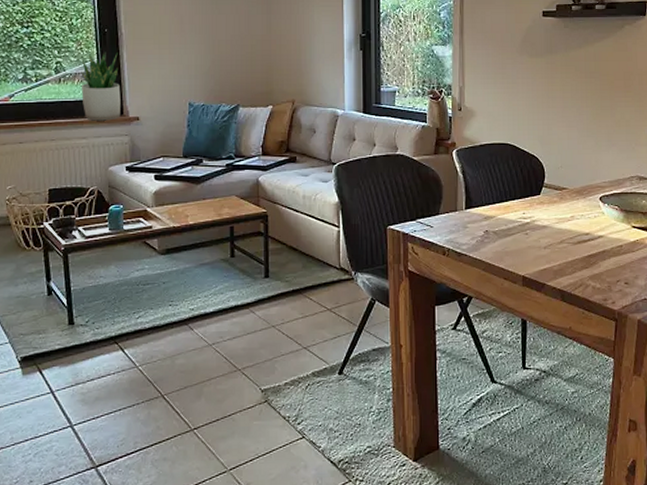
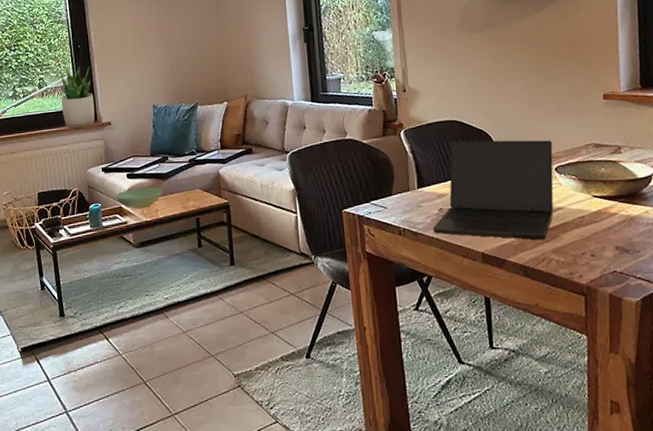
bowl: none [140,191,195,214] -> present [115,187,163,209]
laptop: none [477,163,599,266] -> present [432,140,554,240]

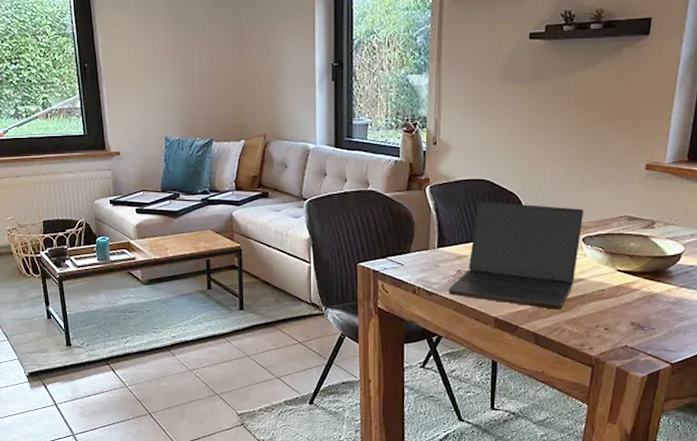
planter: present [59,65,95,129] -> none [64,87,103,156]
bowl: present [115,187,163,209] -> none [123,225,173,246]

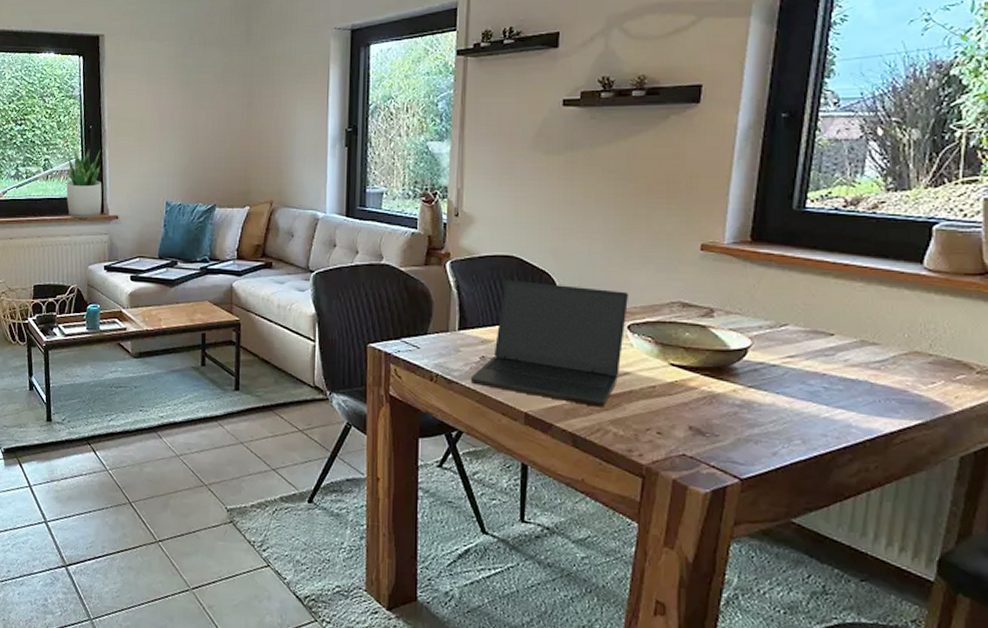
planter: none [64,87,103,156] -> present [65,150,102,219]

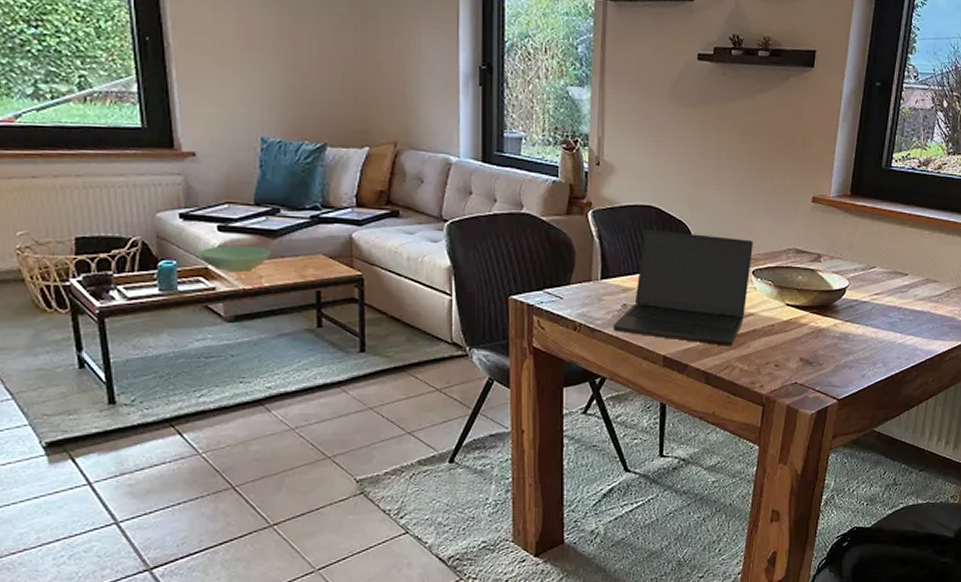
planter: present [65,150,102,219] -> none [112,67,170,155]
bowl: none [116,293,169,316] -> present [199,246,271,273]

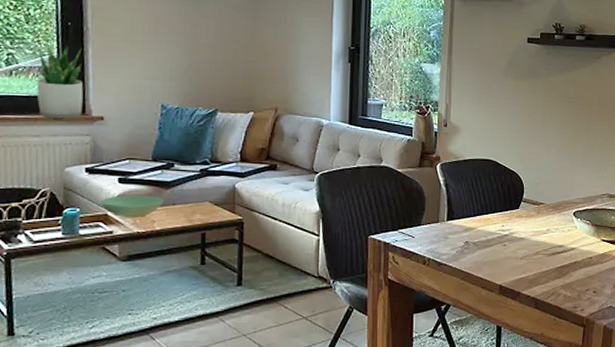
planter: none [112,67,170,155] -> present [35,47,84,119]
laptop: present [612,229,753,346] -> none [456,178,574,276]

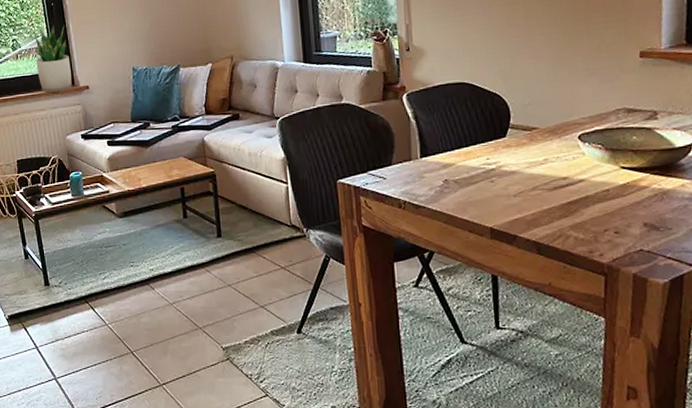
bowl: present [100,195,164,218] -> none [96,155,146,178]

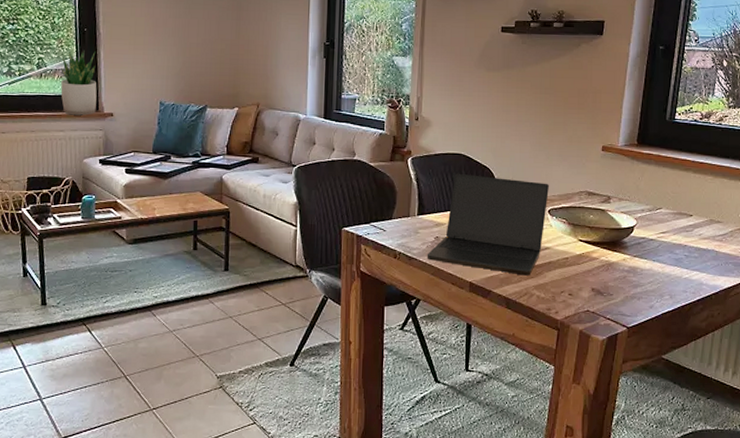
laptop: none [436,104,577,215] -> present [426,173,549,276]

